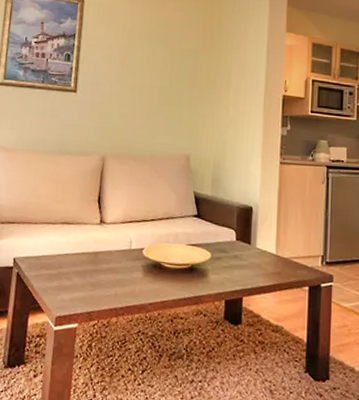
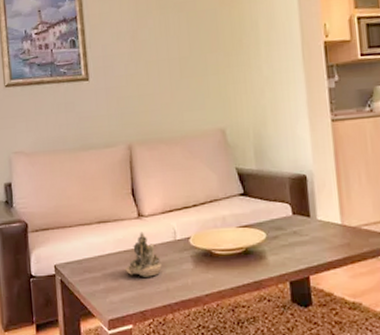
succulent planter: none [80,237,114,281] -> present [125,232,162,277]

